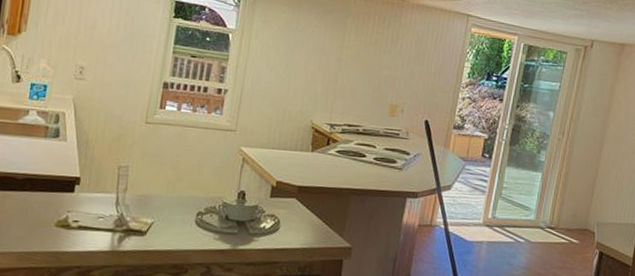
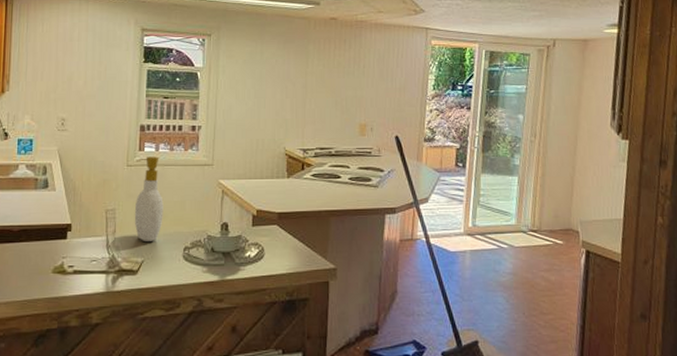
soap bottle: none [147,115,181,204] -> present [134,156,164,242]

